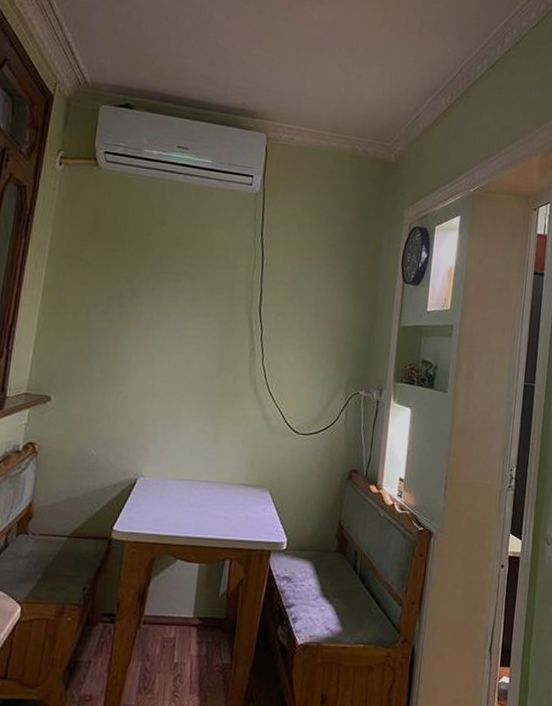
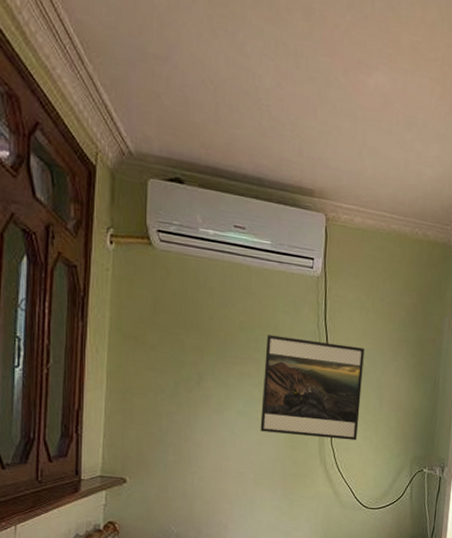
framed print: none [189,250,301,360] -> present [260,334,364,441]

